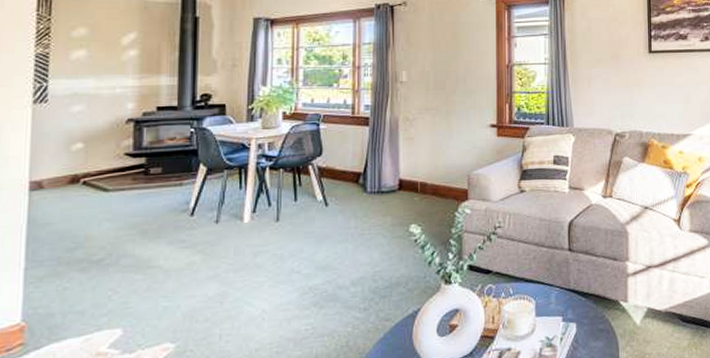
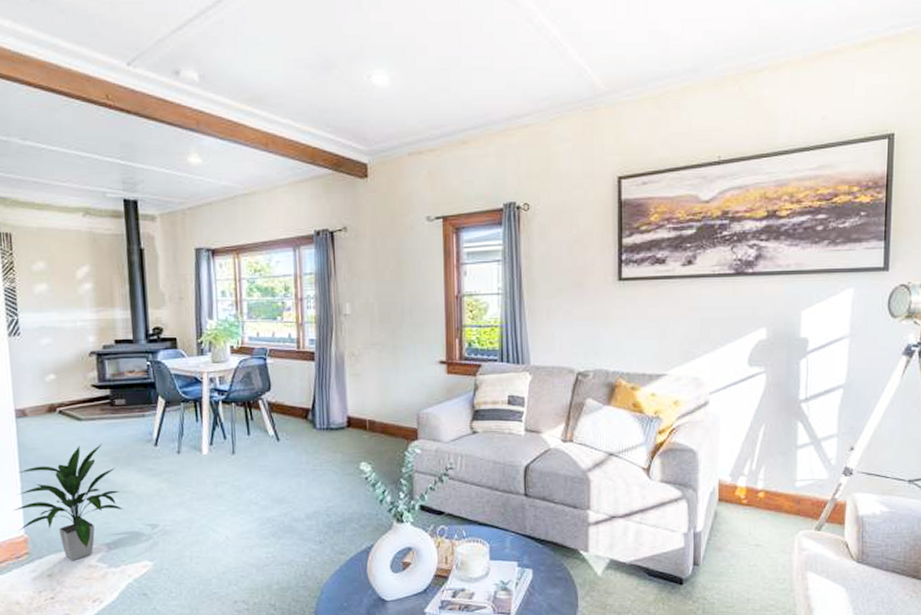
indoor plant: none [10,215,147,350] -> present [13,443,123,561]

